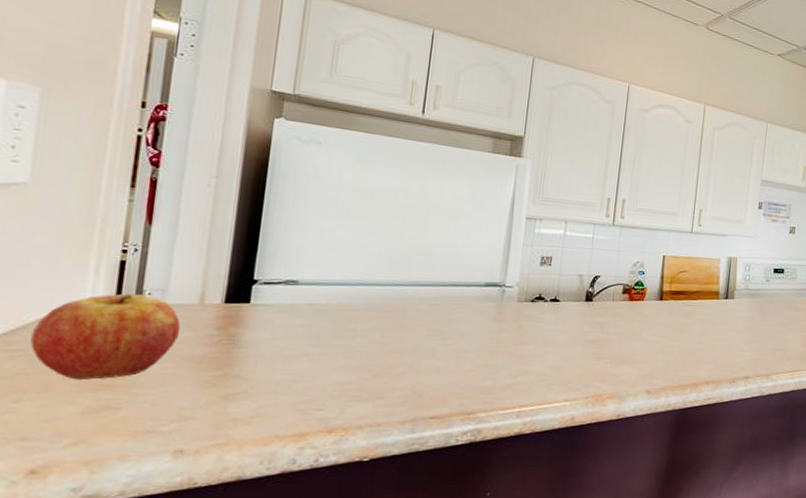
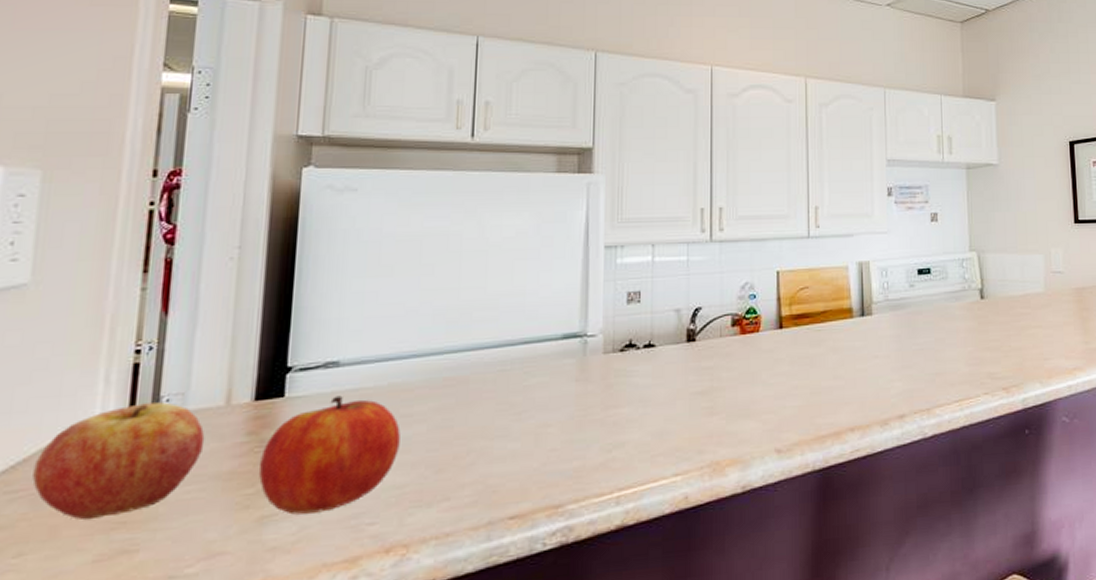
fruit: none [226,307,346,396] -> present [259,395,401,515]

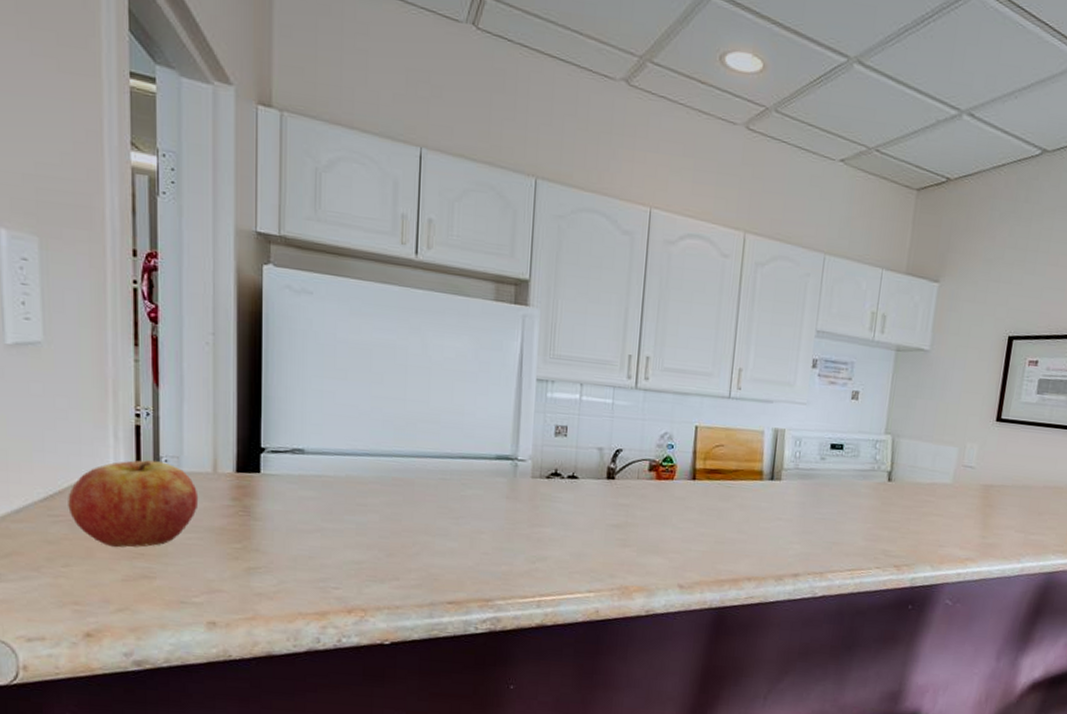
fruit: present [259,395,401,515] -> none [245,479,357,573]

